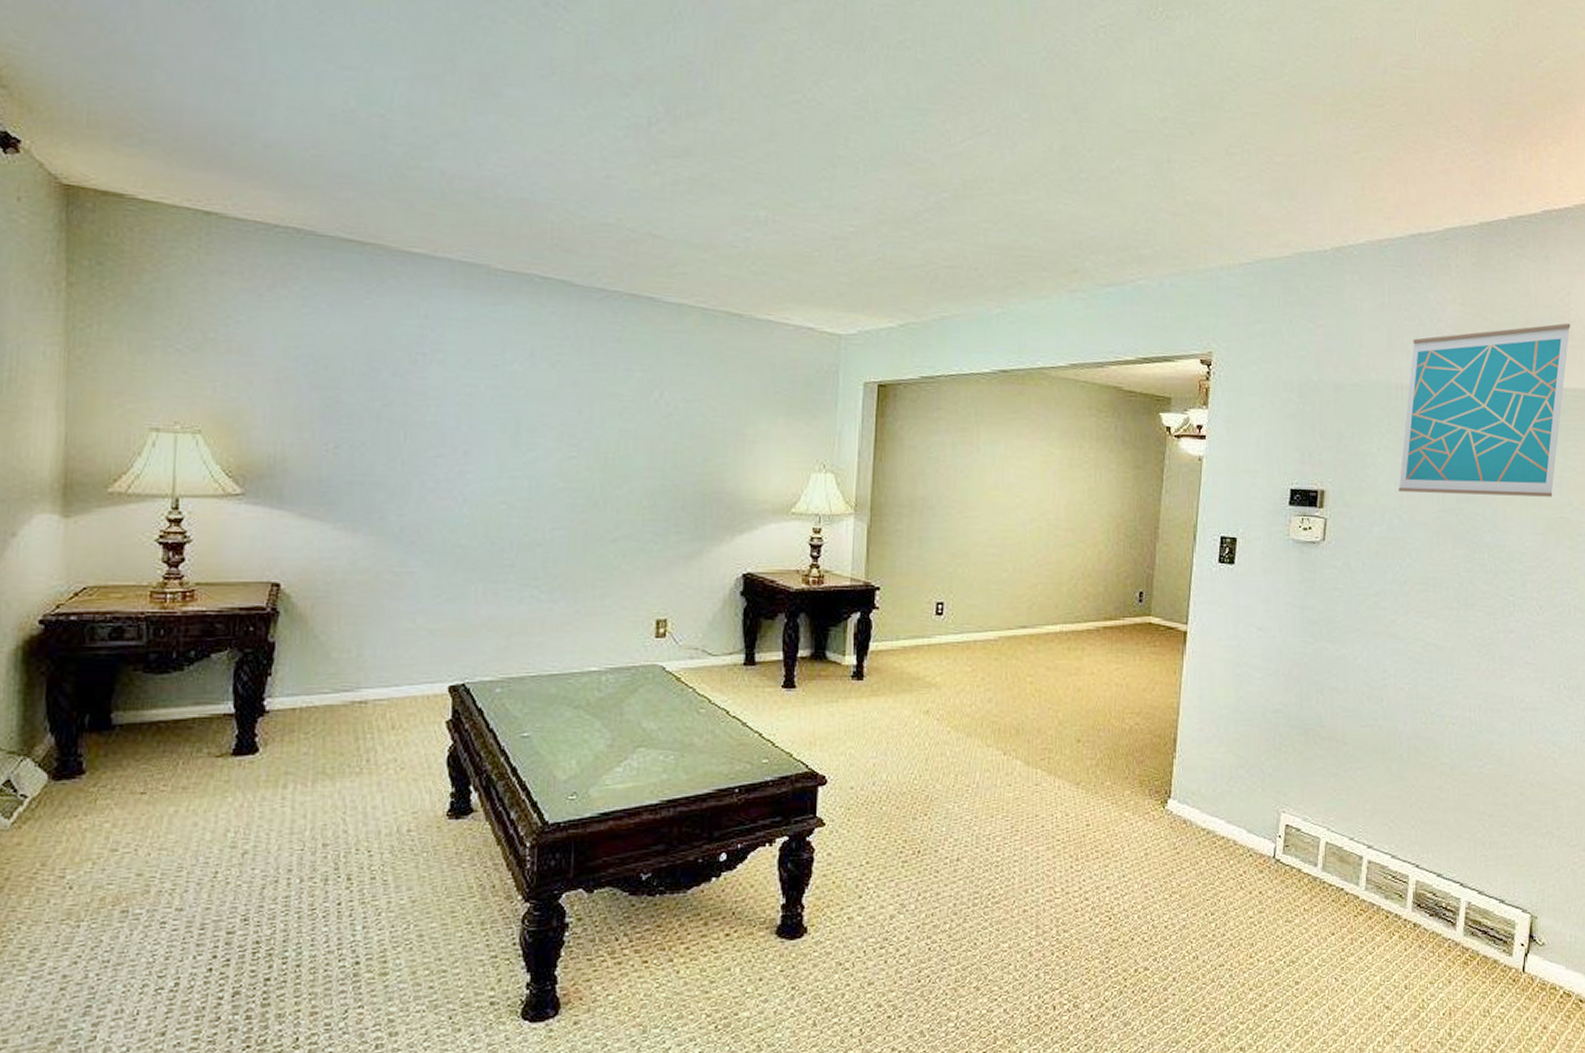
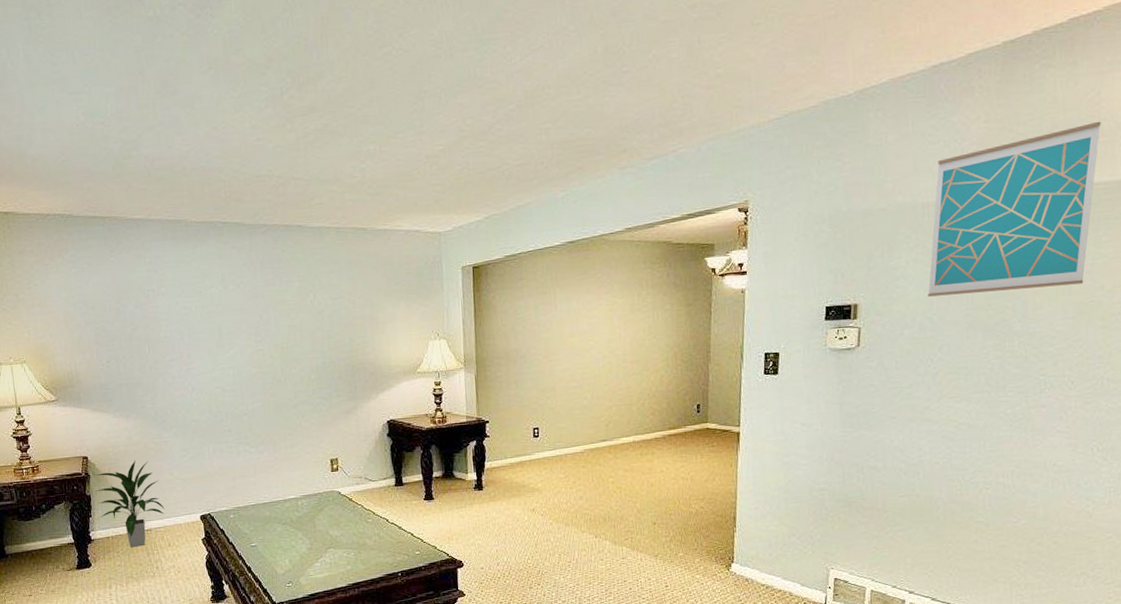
indoor plant: none [283,595,394,727] -> present [95,460,165,547]

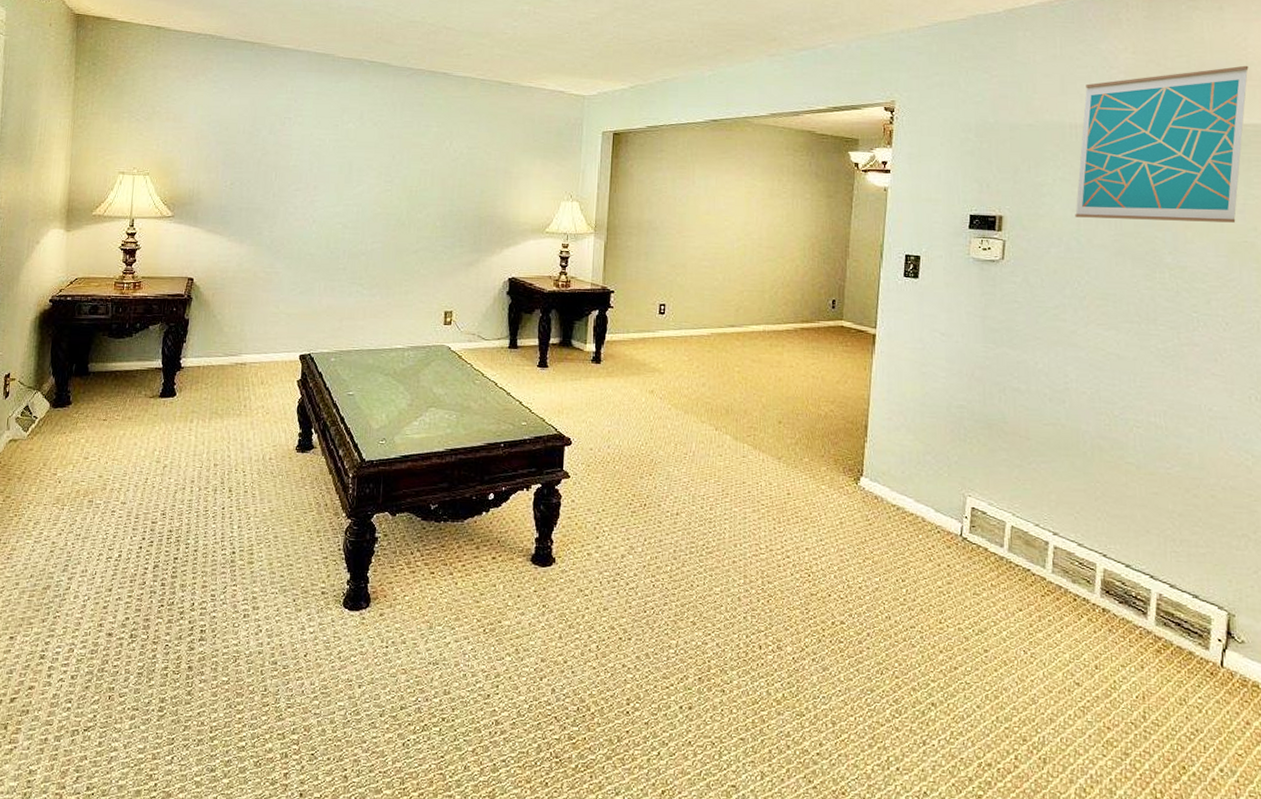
indoor plant: present [95,460,165,547] -> none [194,288,264,381]

